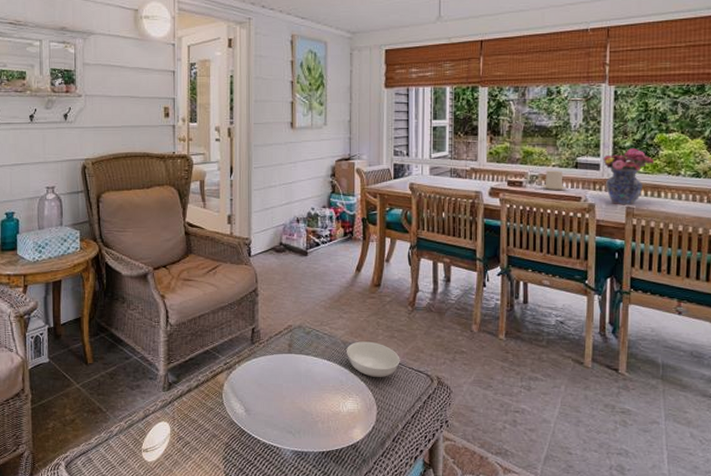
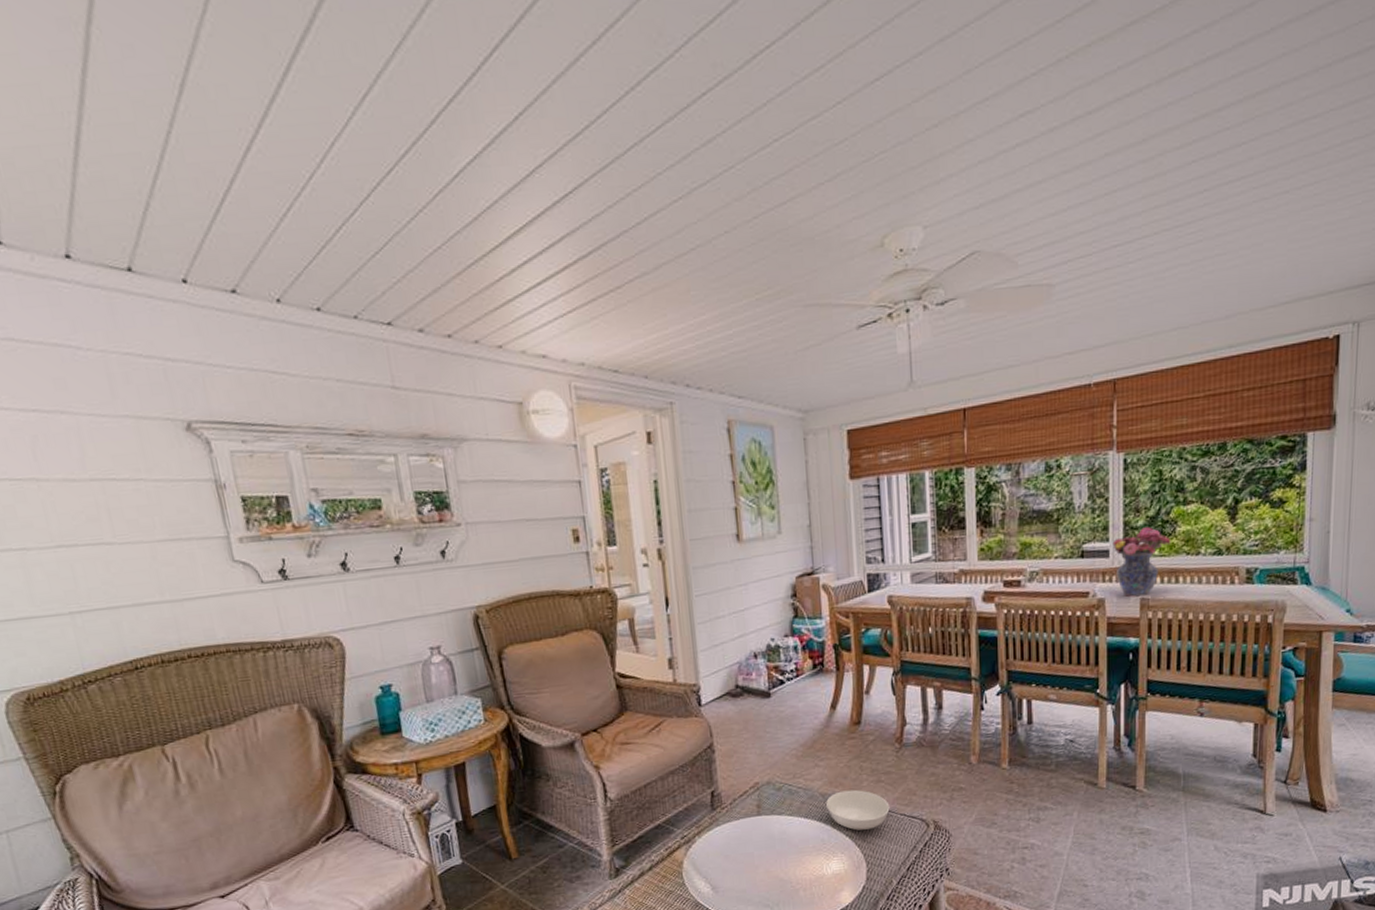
candle: present [541,170,568,191] -> none [1042,562,1074,588]

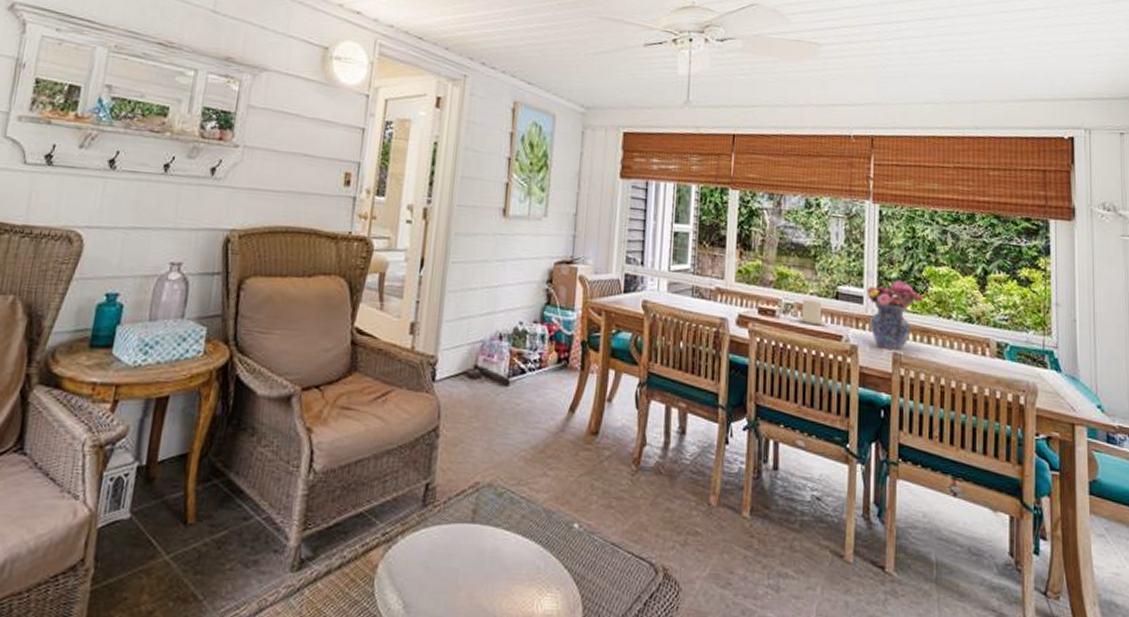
bowl: present [826,789,890,831] -> none [548,510,618,565]
candle: none [1042,562,1074,588] -> present [796,299,828,326]

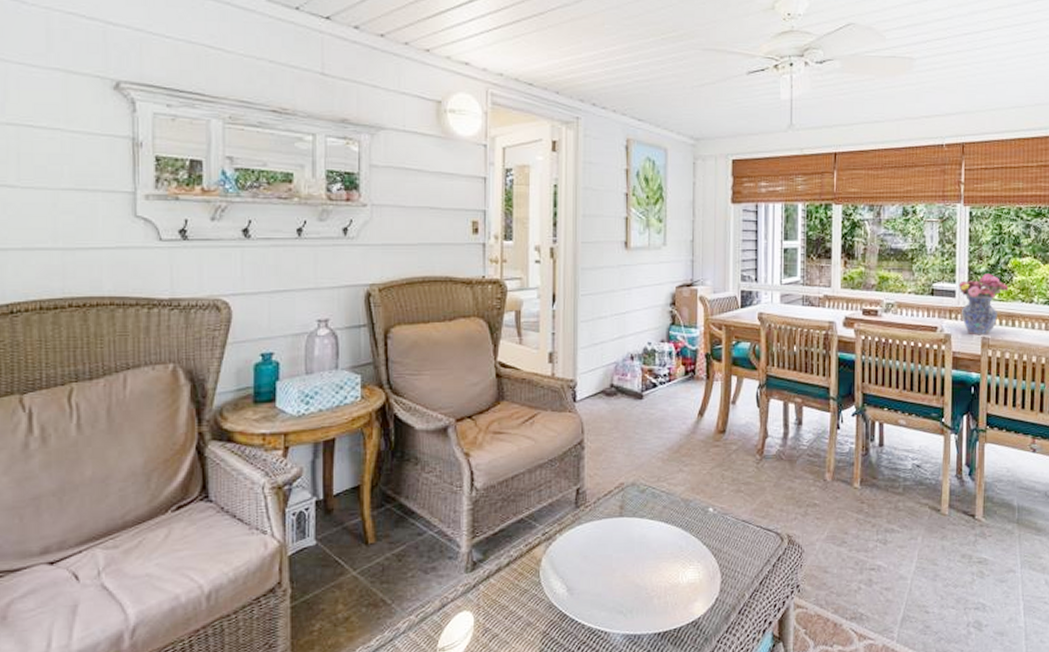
candle: present [796,299,828,326] -> none [896,298,924,320]

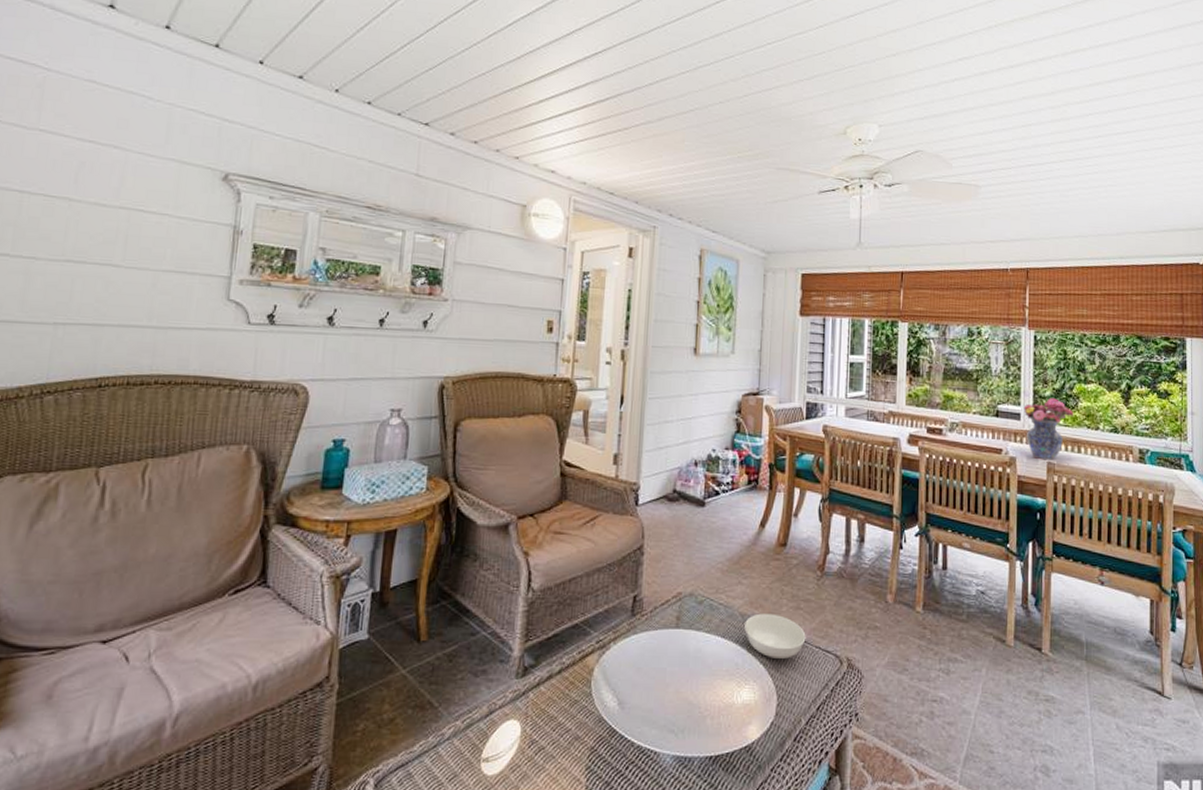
bowl: none [687,497,747,540] -> present [744,613,806,660]

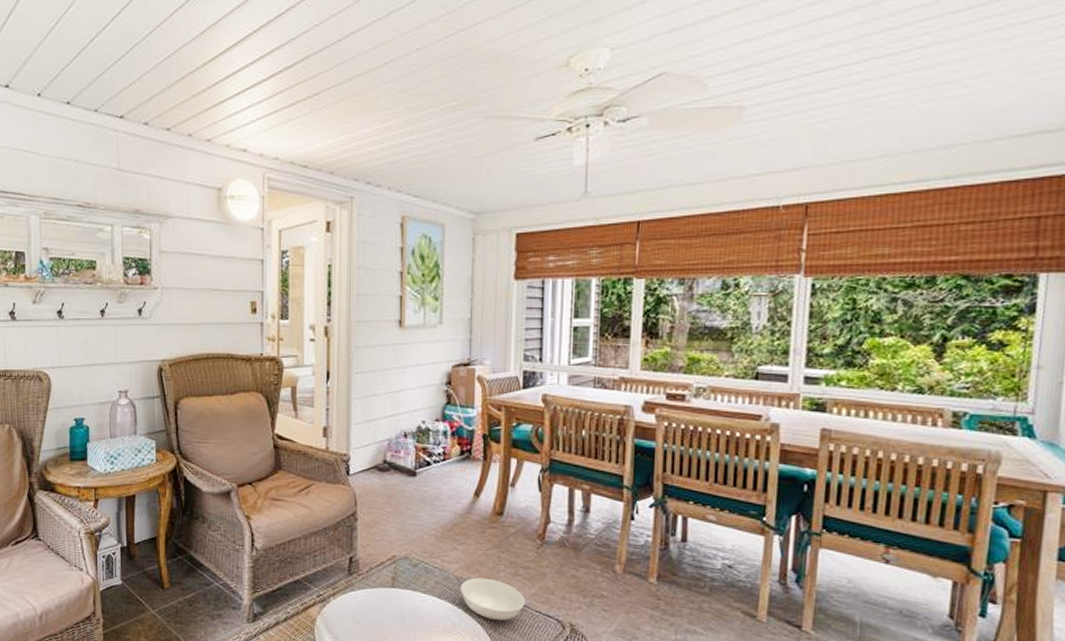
flower arrangement: present [1023,398,1074,461] -> none [792,356,862,427]

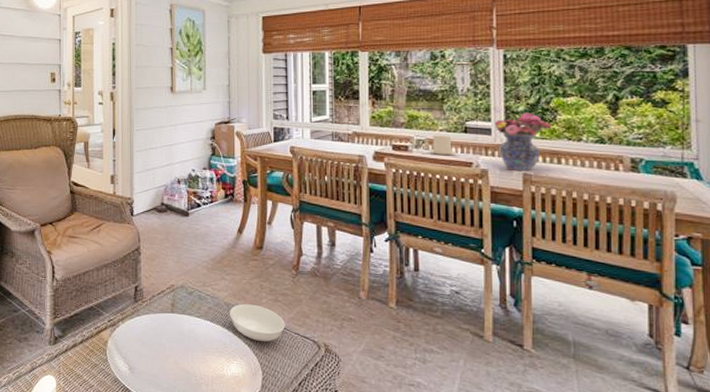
candle: none [709,382,745,407] -> present [428,135,458,156]
flower arrangement: none [792,356,862,427] -> present [494,113,552,172]

